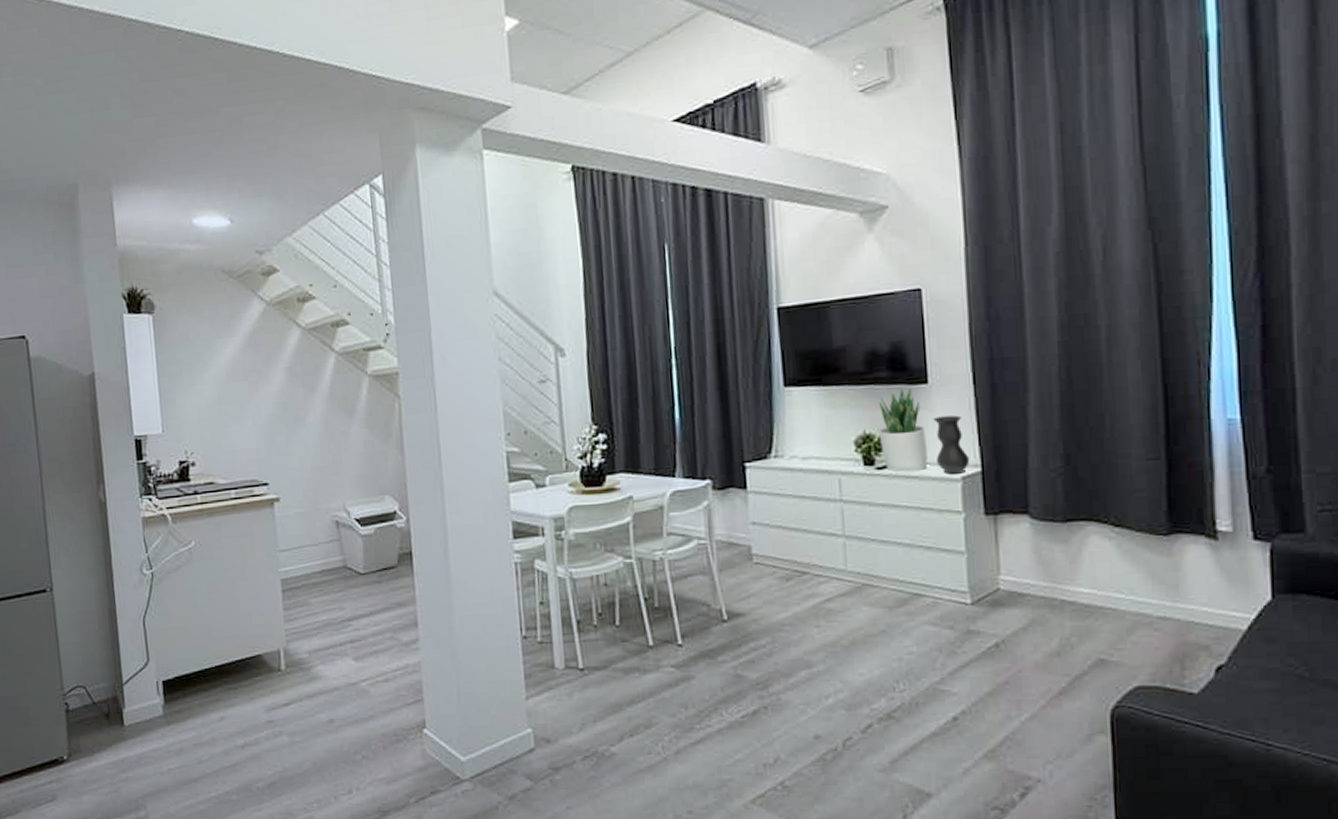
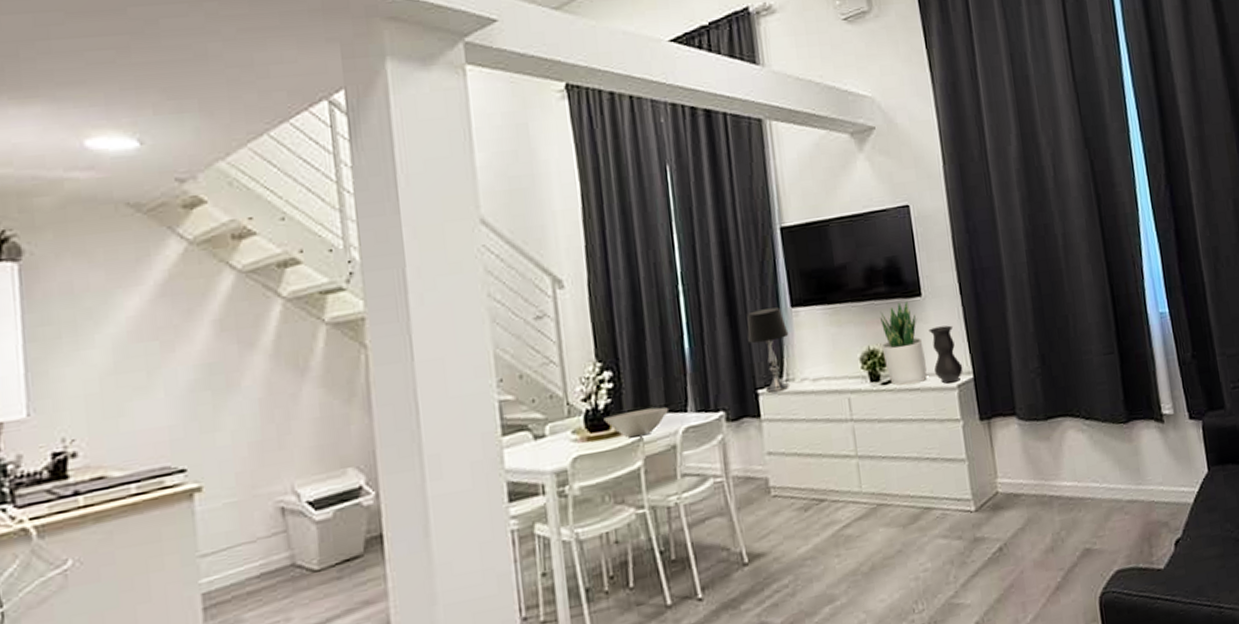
bowl: none [597,470,658,495] -> present [603,407,670,438]
table lamp: none [737,385,780,468] -> present [746,307,789,394]

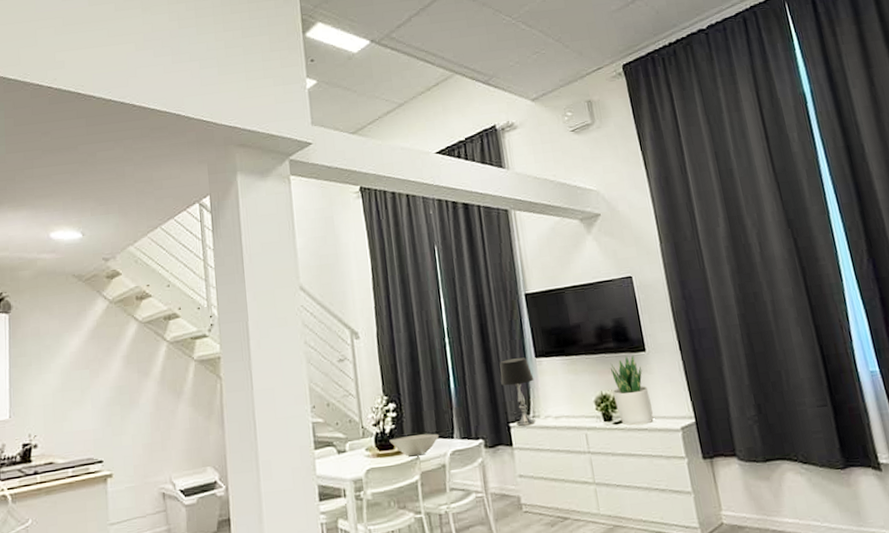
vase: present [928,325,963,384] -> none [653,376,686,426]

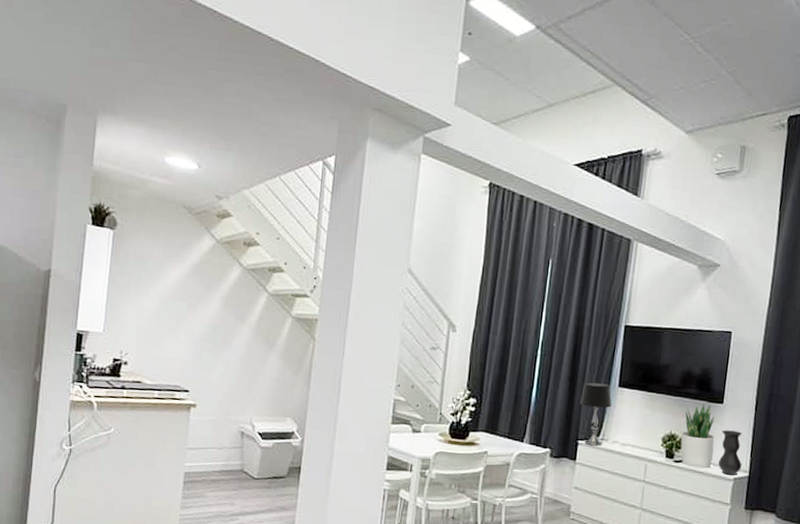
bowl: present [389,433,440,457] -> none [463,430,511,451]
vase: none [653,376,686,426] -> present [718,430,742,476]

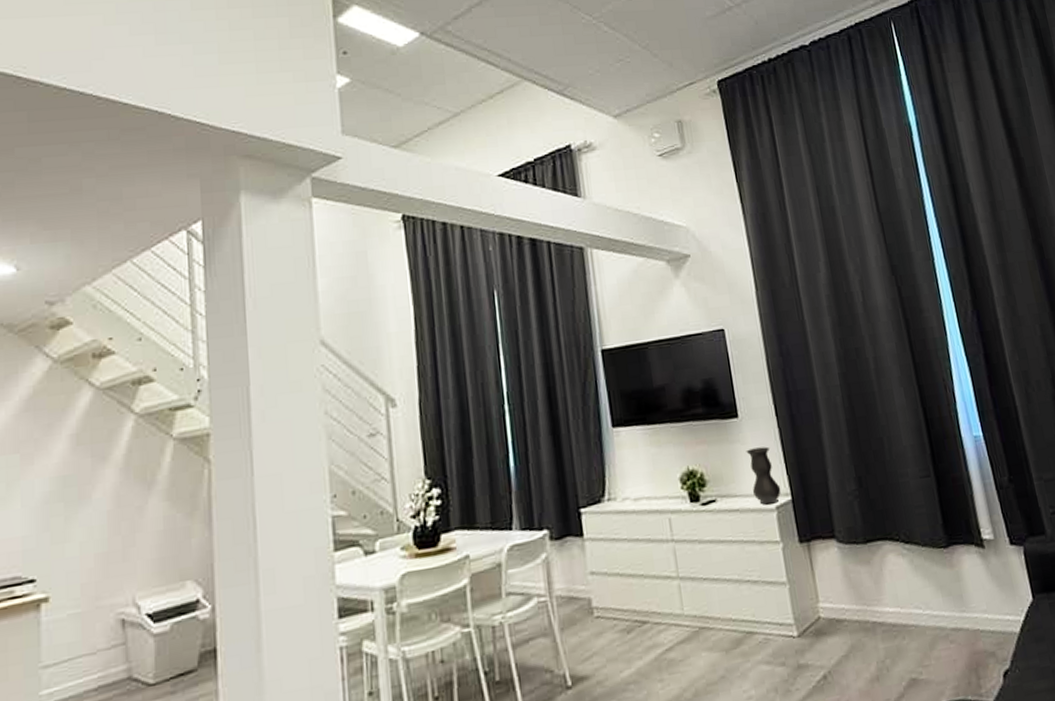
table lamp: present [580,382,612,447] -> none [569,427,611,513]
planter: present [680,404,715,469] -> none [698,422,746,507]

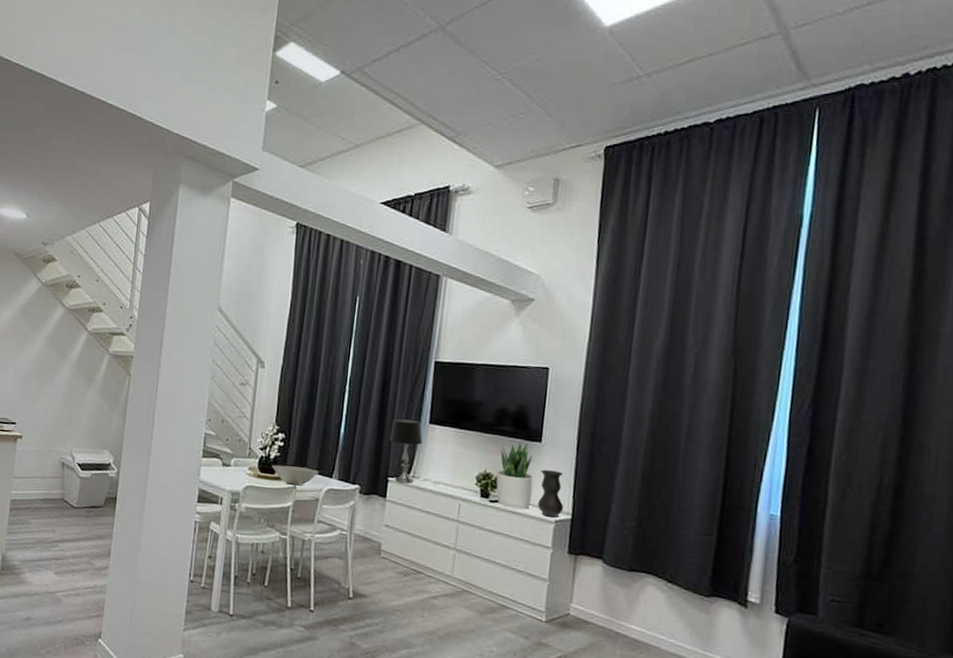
bowl: none [431,525,495,556] -> present [272,464,320,486]
table lamp: none [569,427,611,513] -> present [390,418,423,484]
planter: none [698,422,746,507] -> present [496,442,533,510]

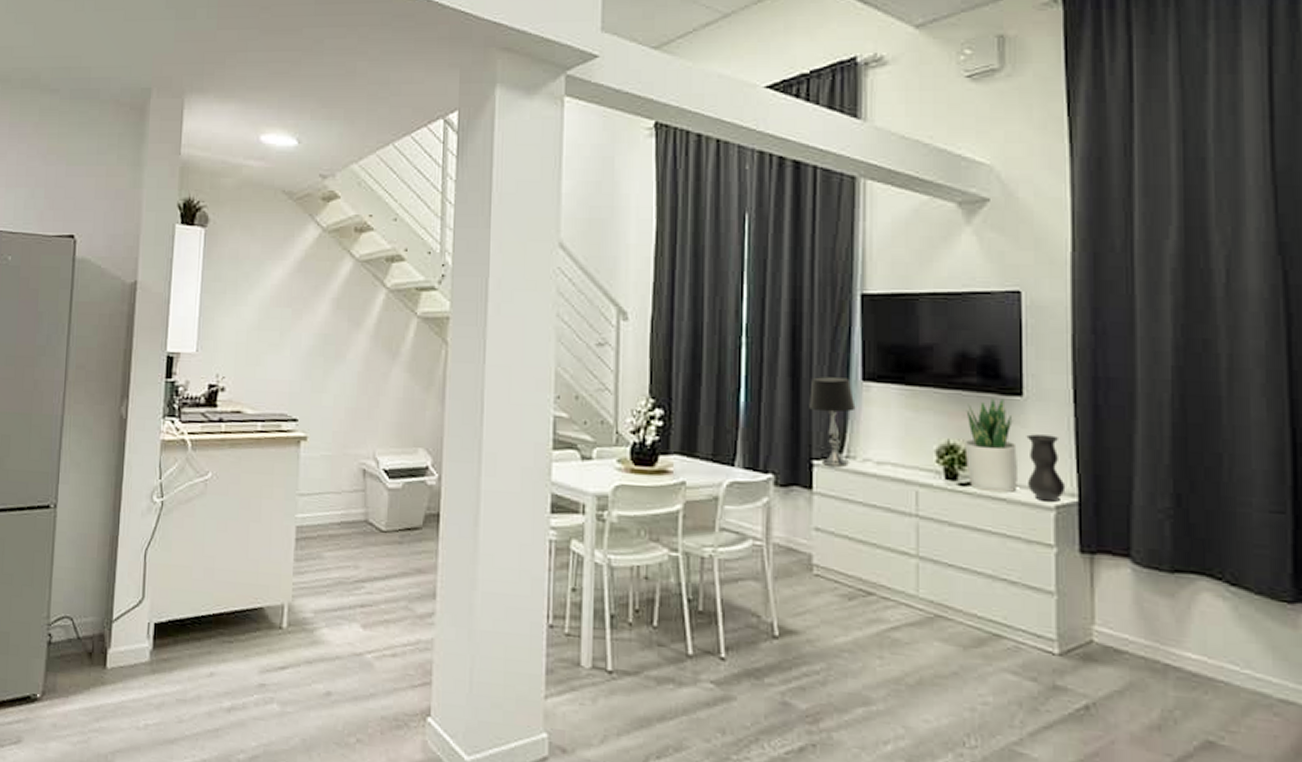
bowl: present [272,464,320,486] -> none [649,452,716,481]

